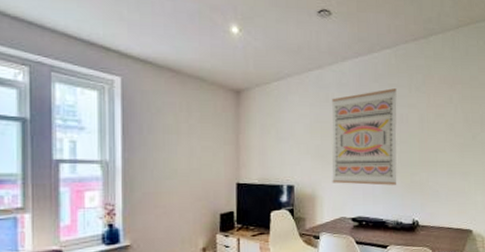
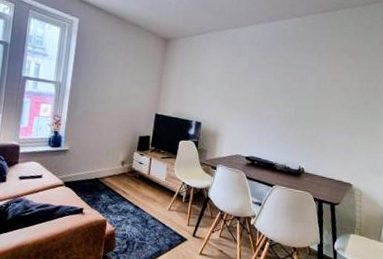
wall art: present [332,88,397,185] -> none [233,51,301,135]

